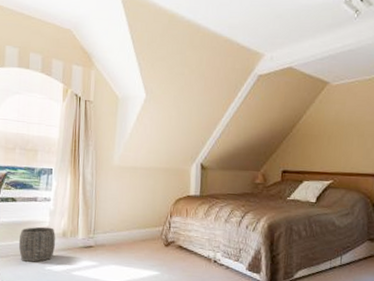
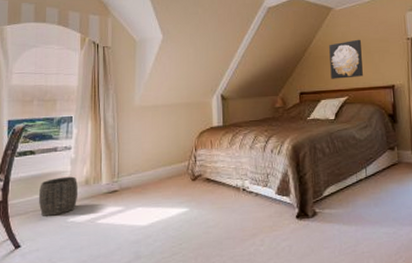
wall art: none [317,120,355,161] -> present [329,39,363,79]

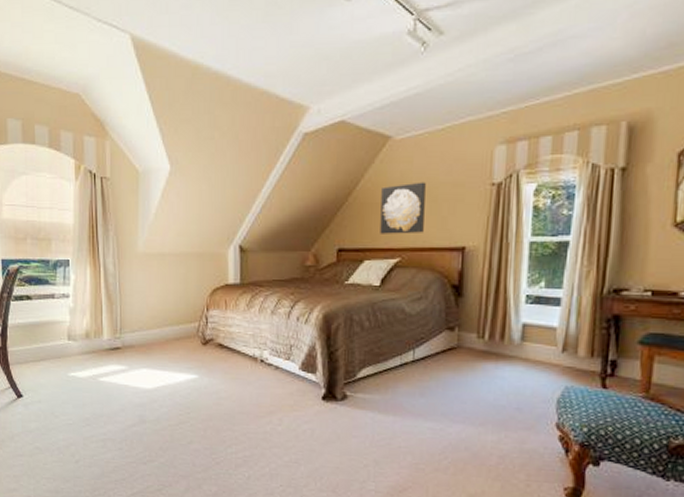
woven basket: present [38,176,79,216] -> none [37,327,79,368]

